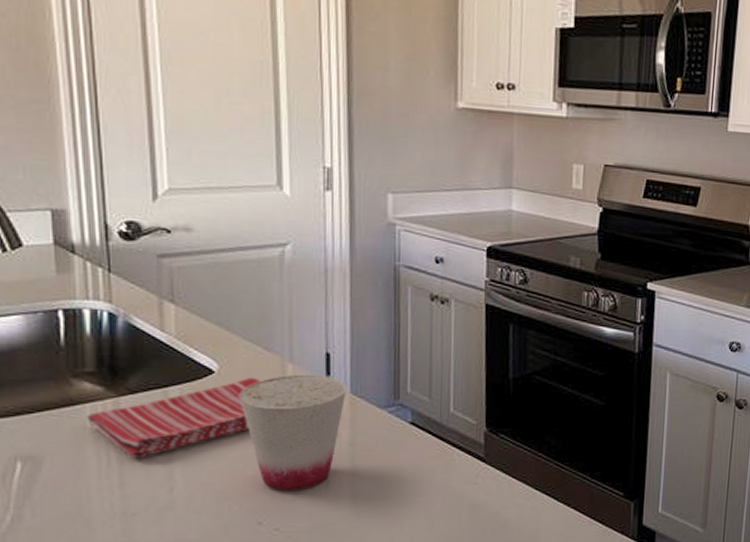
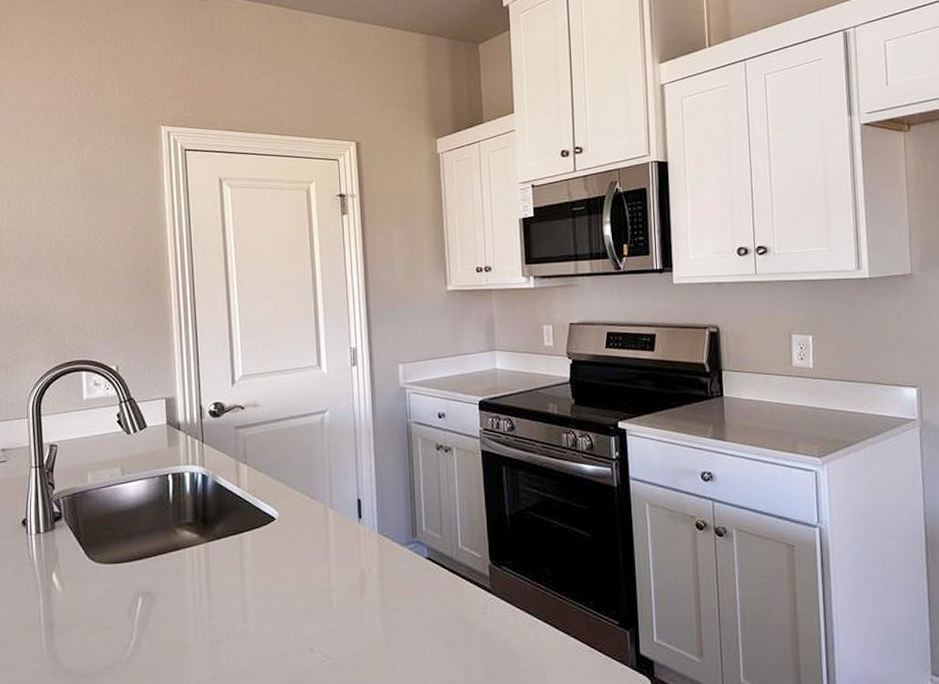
dish towel: present [87,377,260,458] -> none [187,522,309,593]
cup: present [239,374,347,492] -> none [294,518,375,622]

